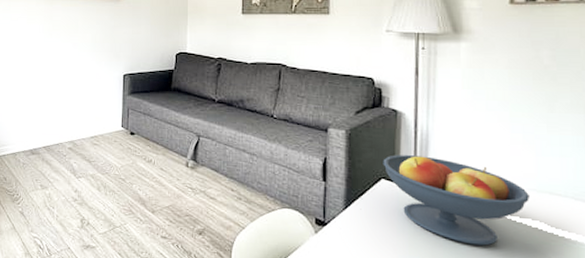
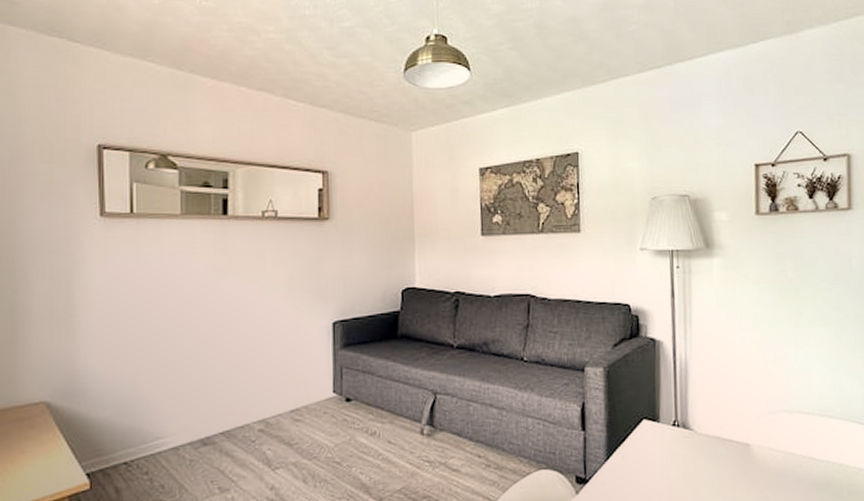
fruit bowl: present [383,155,529,246] -> none [643,388,782,480]

